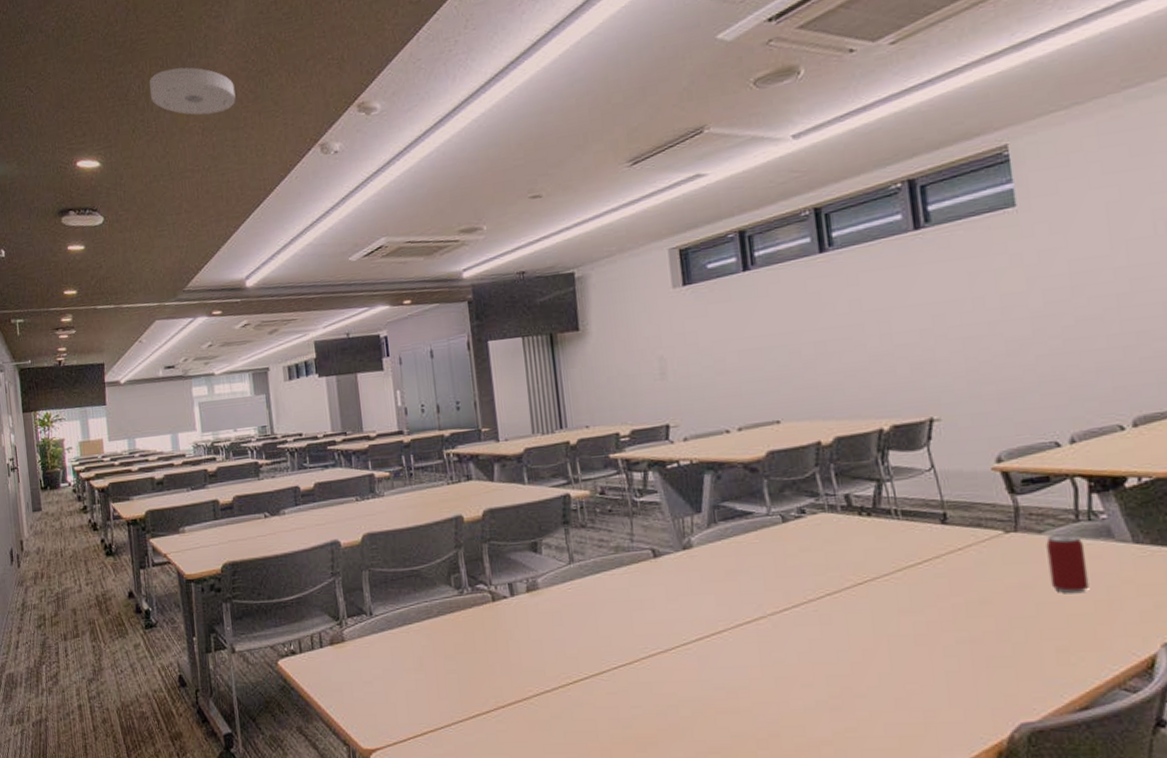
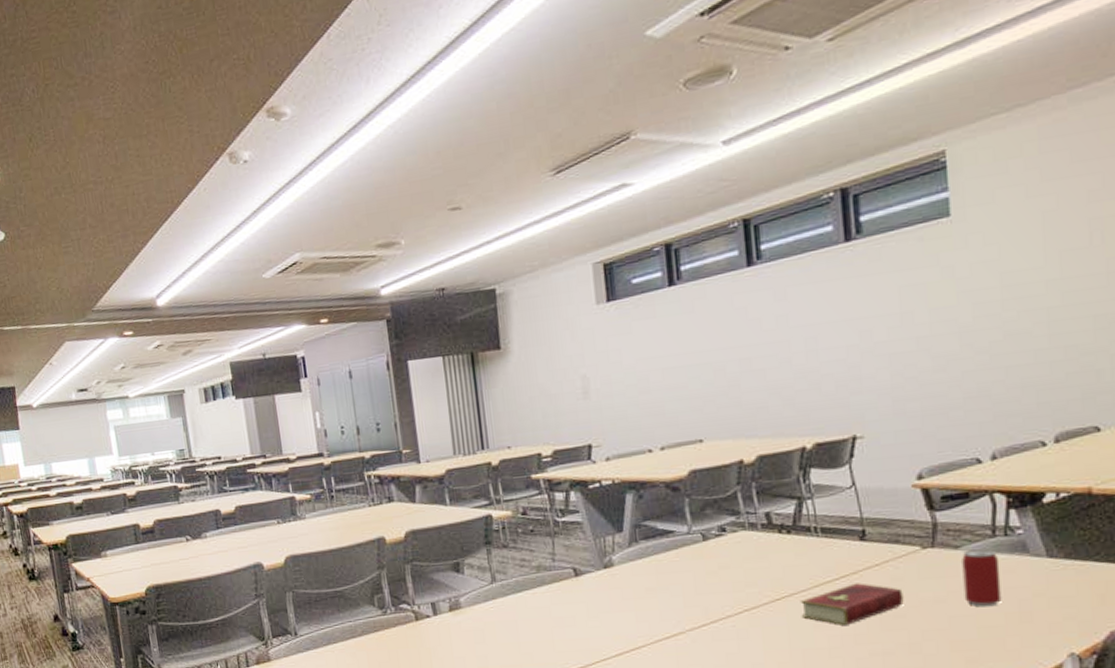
smoke detector: present [149,67,236,115] -> none [43,68,138,122]
hardcover book: none [882,567,989,611] -> present [800,583,904,625]

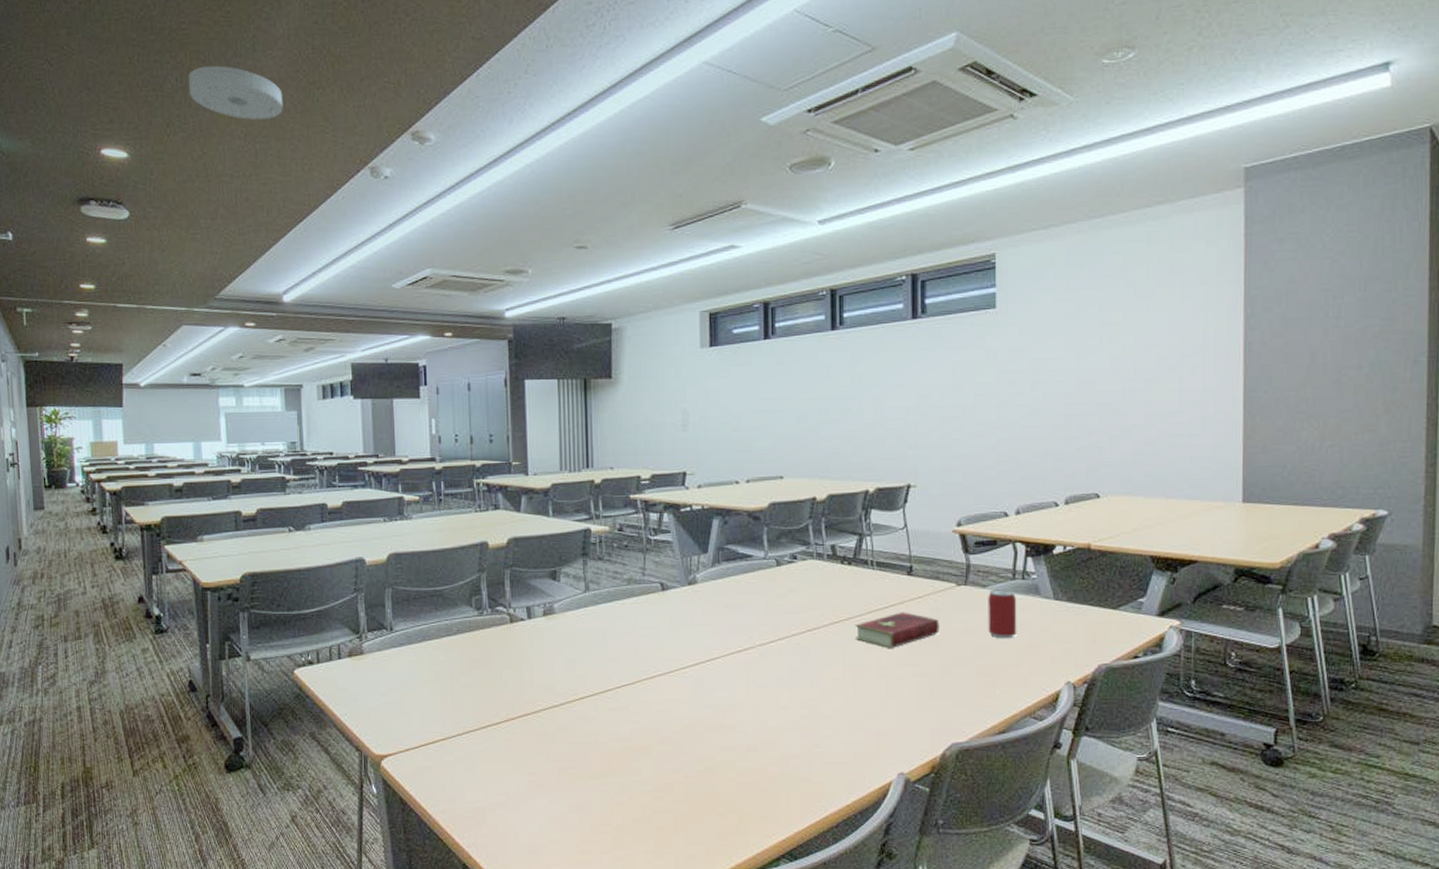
smoke detector: none [43,68,138,122] -> present [188,65,283,120]

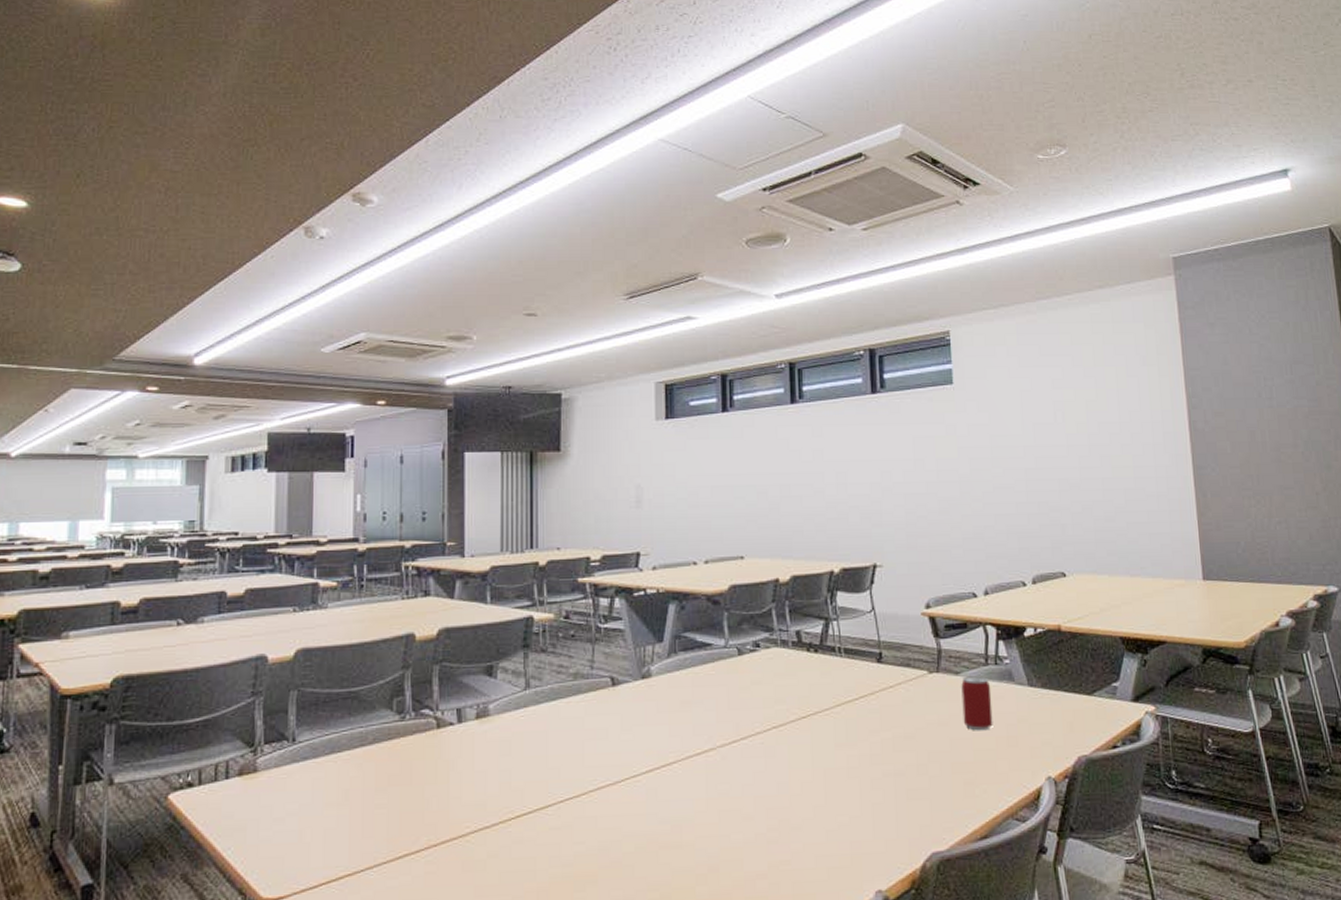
smoke detector: present [188,65,283,120] -> none [106,118,213,174]
hardcover book: present [855,612,940,648] -> none [823,703,913,745]

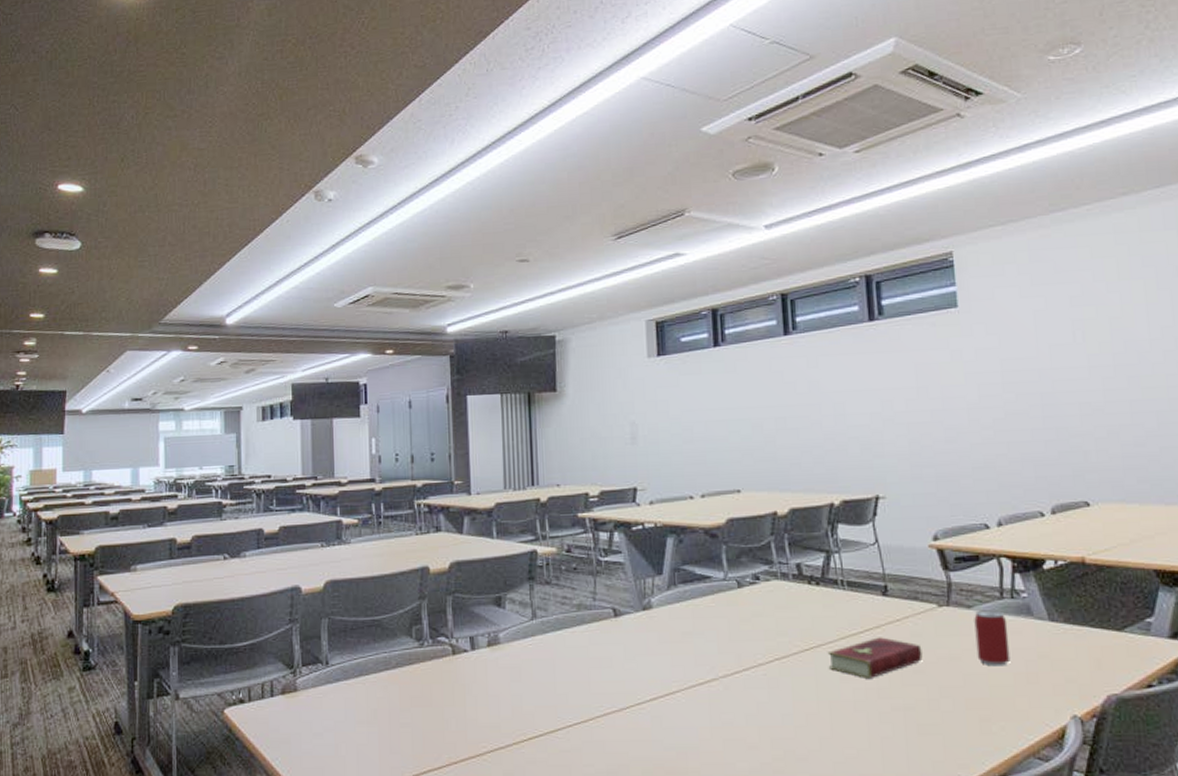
hardcover book: none [823,703,913,745] -> present [827,637,923,678]

